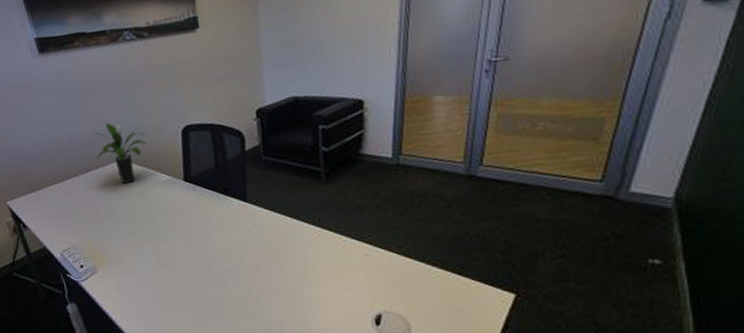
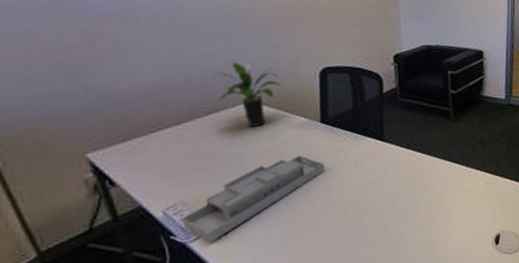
desk organizer: none [73,212,190,283] -> present [181,155,326,243]

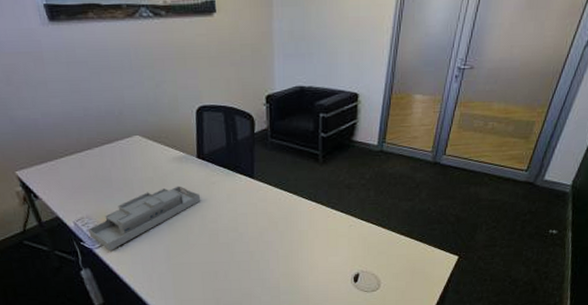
potted plant: present [217,62,281,129] -> none [108,98,163,159]

